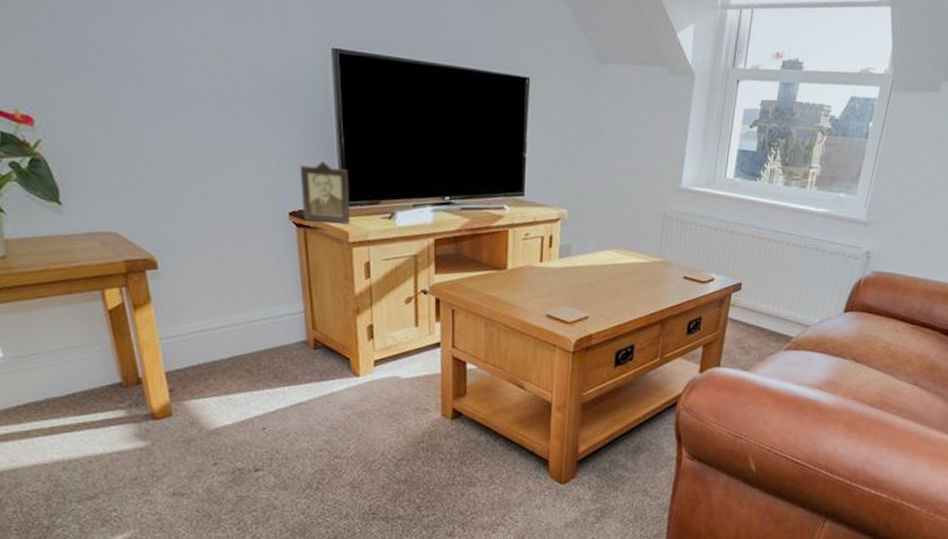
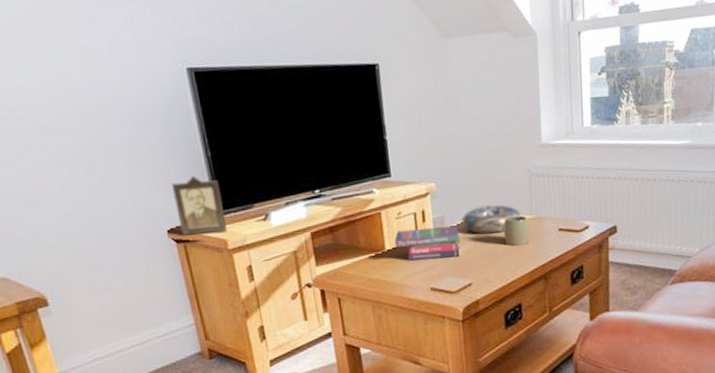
books: none [517,252,584,288] -> present [394,225,460,261]
decorative bowl: none [588,240,649,271] -> present [461,204,521,234]
mug: none [628,256,655,288] -> present [503,215,530,247]

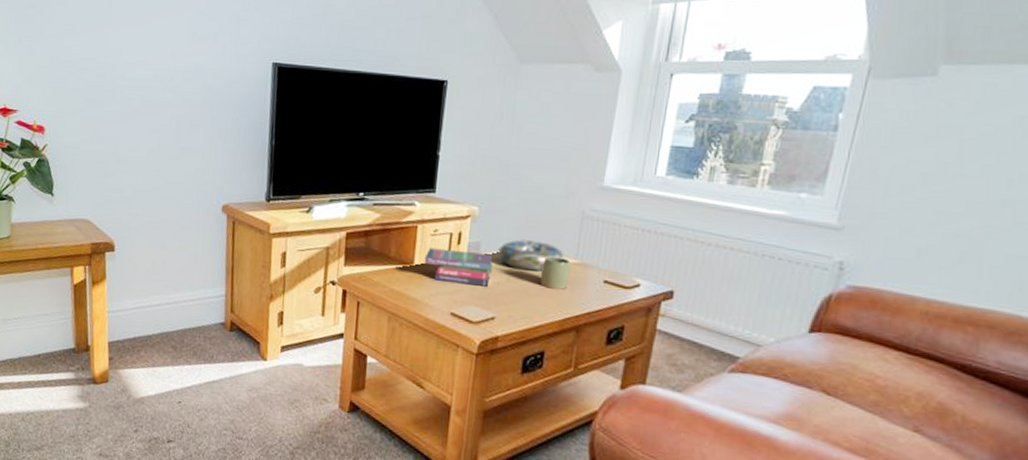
photo frame: present [171,175,228,236] -> none [233,159,276,217]

